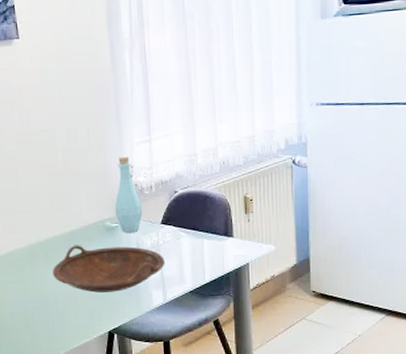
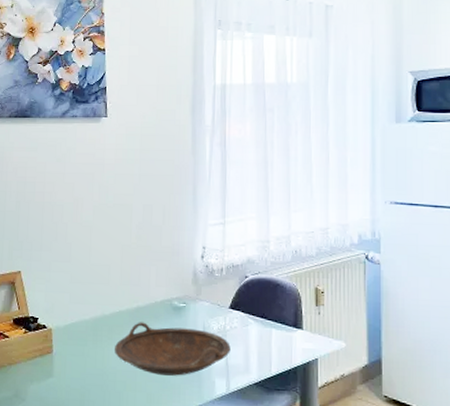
bottle: present [114,156,143,233] -> none [183,237,212,314]

